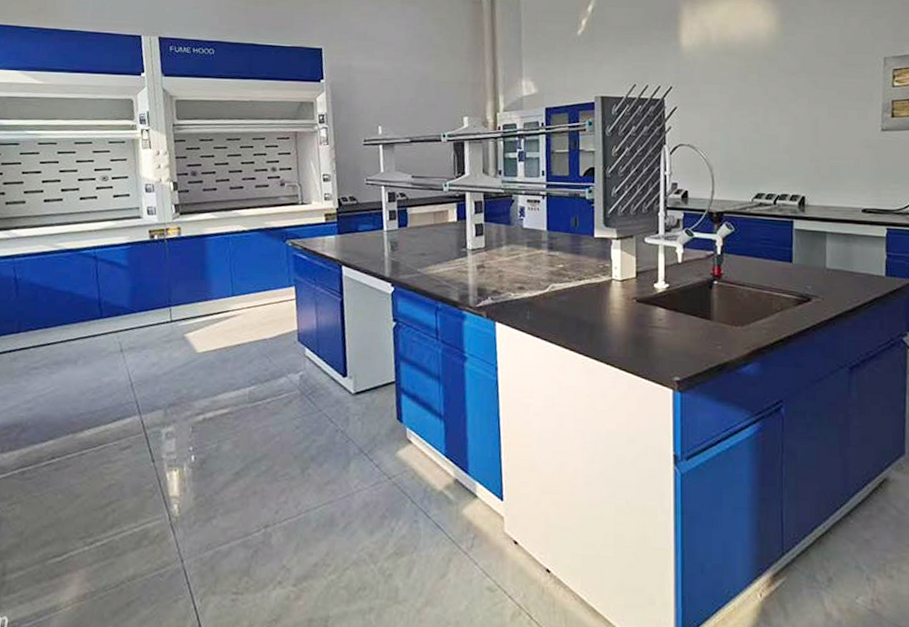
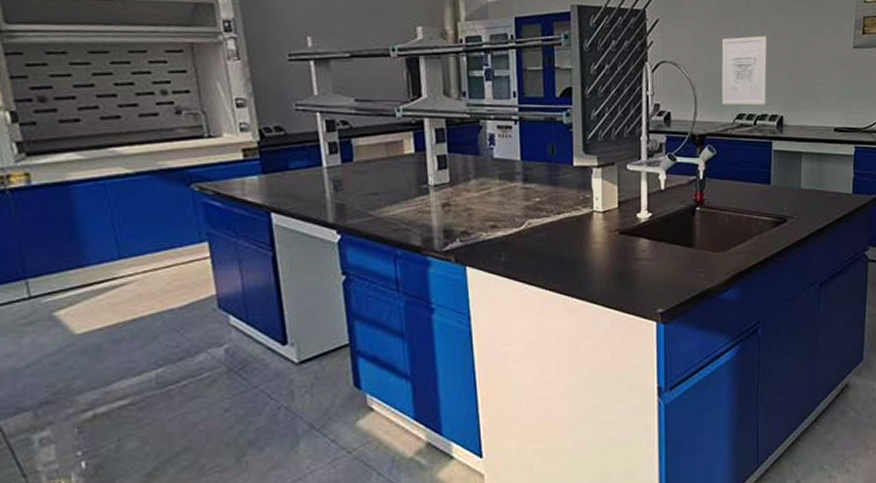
wall art: none [739,120,787,186] -> present [722,36,767,105]

